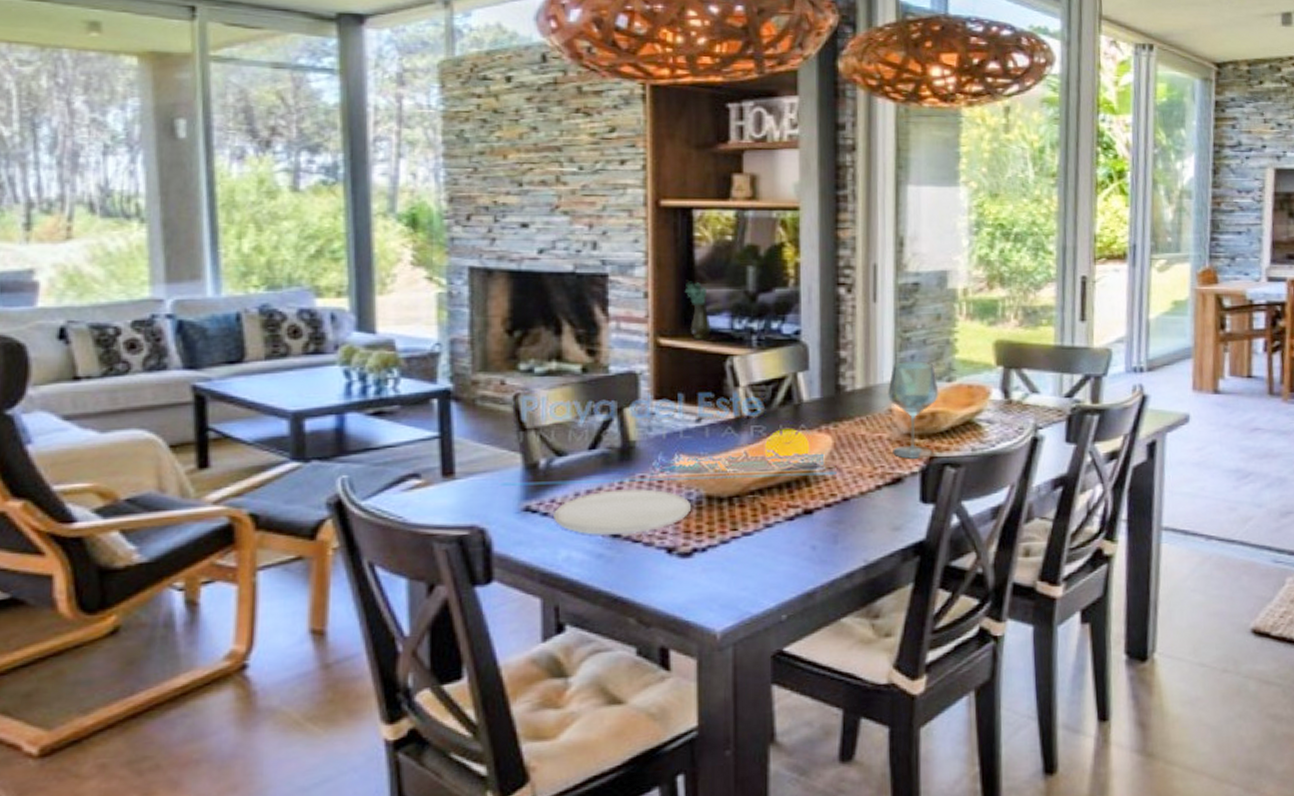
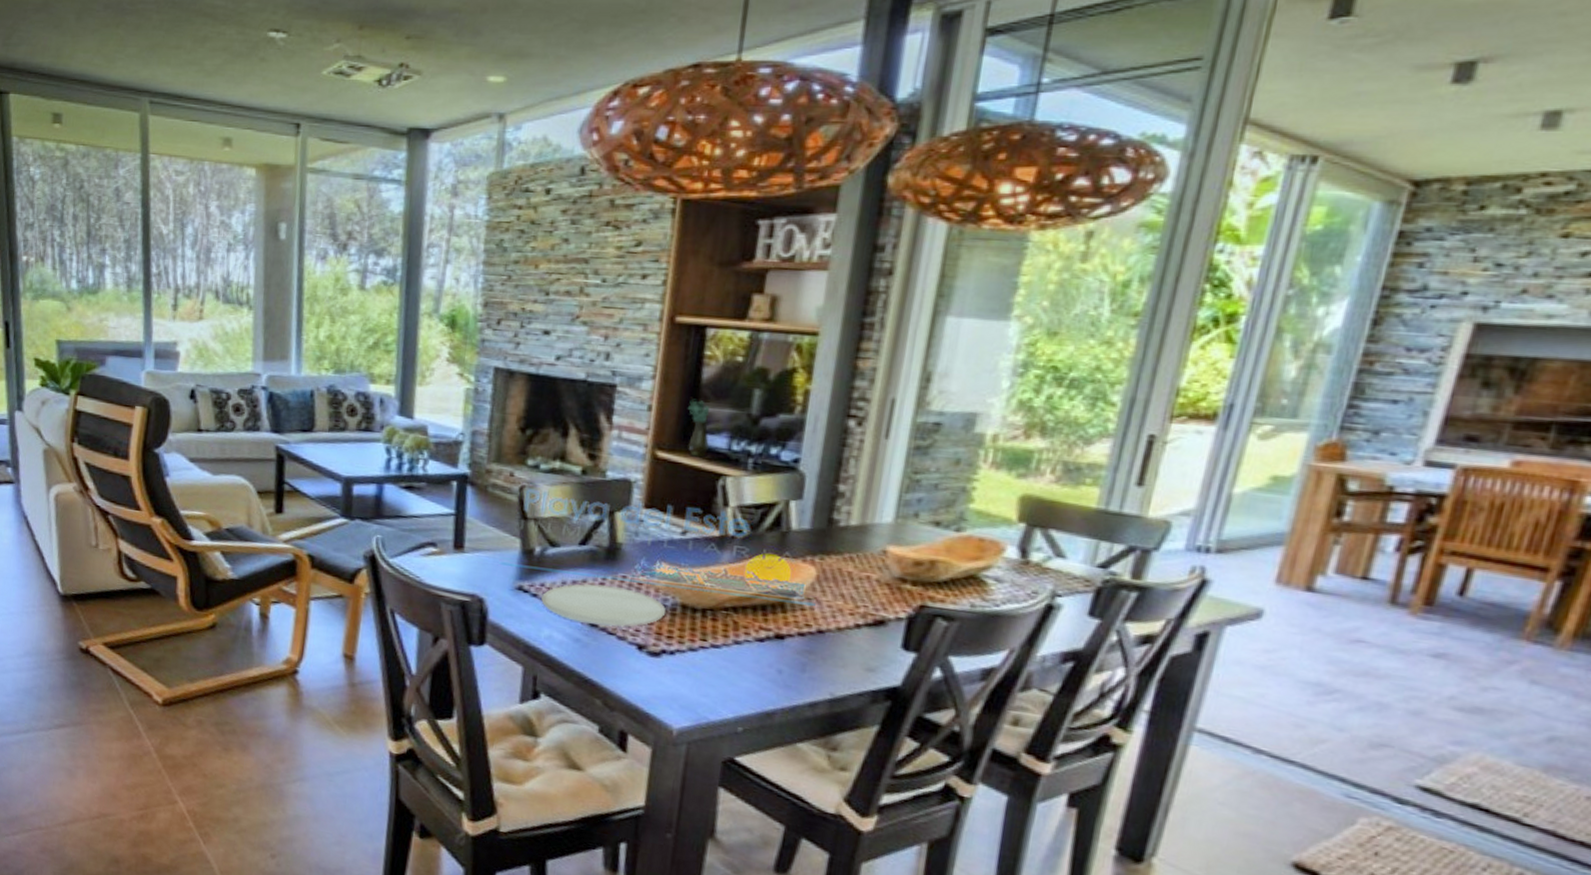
wine glass: present [888,360,939,459] -> none [879,503,944,606]

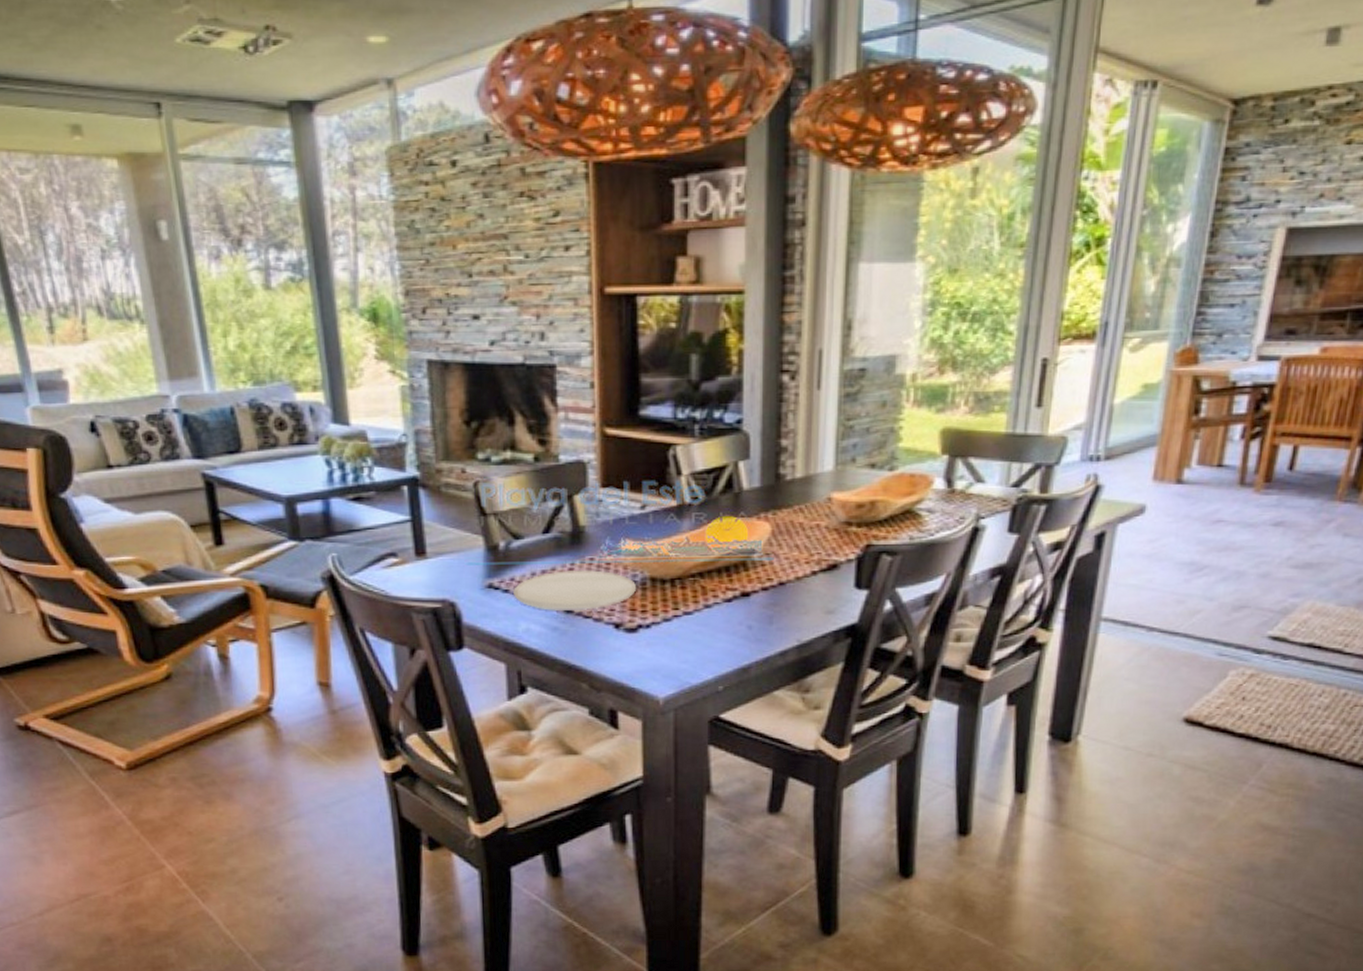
vase: present [687,397,711,458] -> none [629,369,655,430]

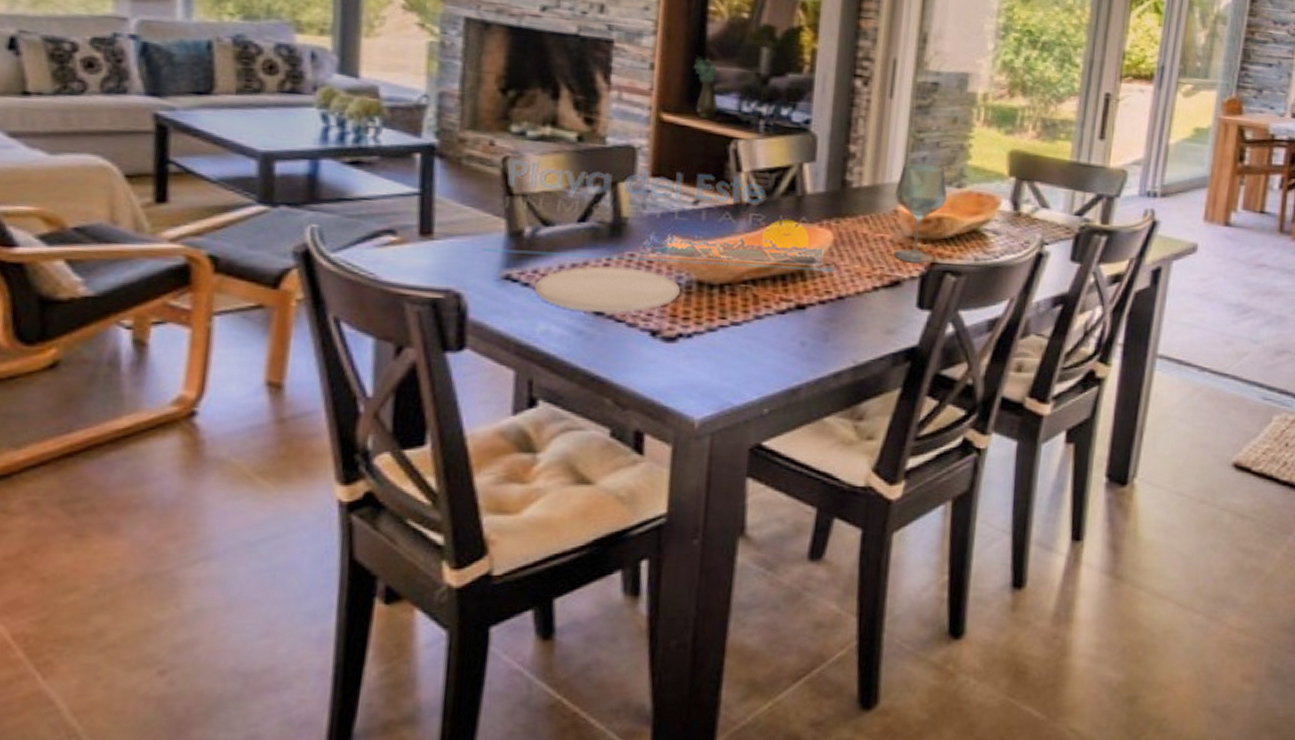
vase: none [629,369,655,430] -> present [693,55,718,120]
wine glass: none [828,449,880,547] -> present [894,162,948,264]

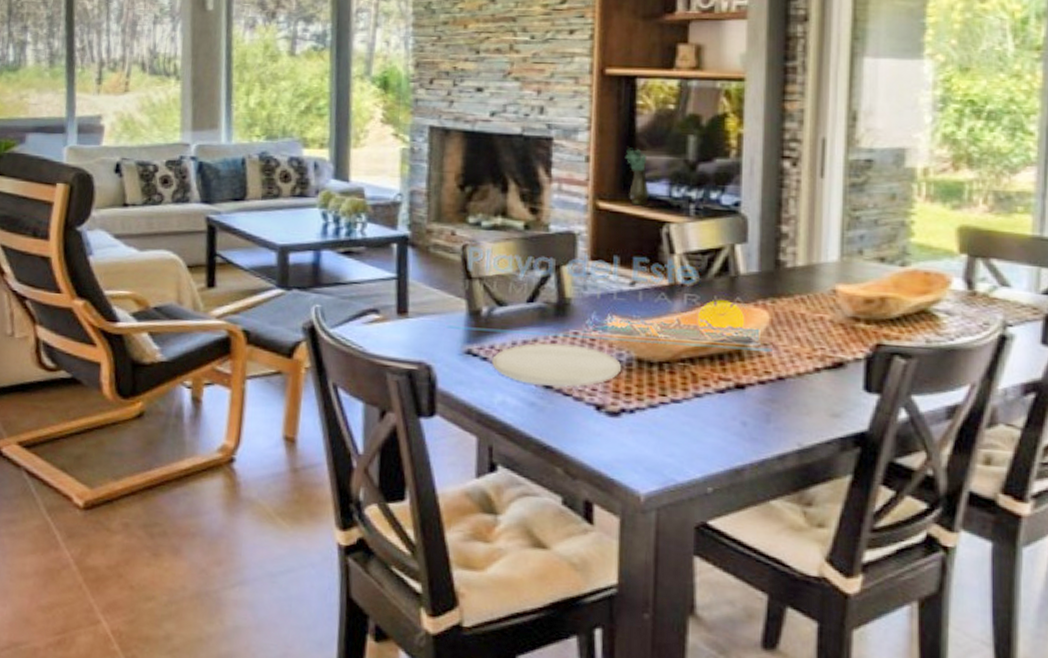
wine glass: present [894,162,948,264] -> none [832,240,891,345]

